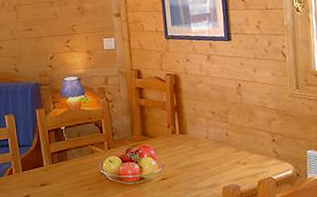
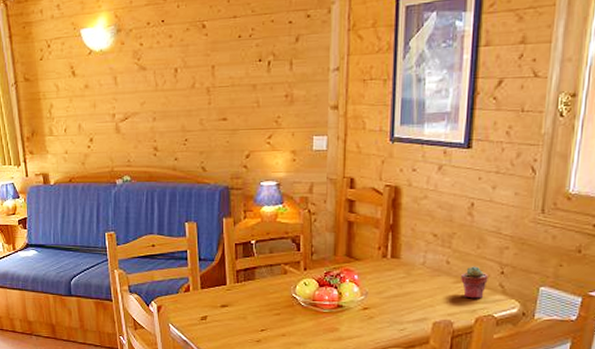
potted succulent: none [240,136,263,165] -> present [461,266,488,299]

